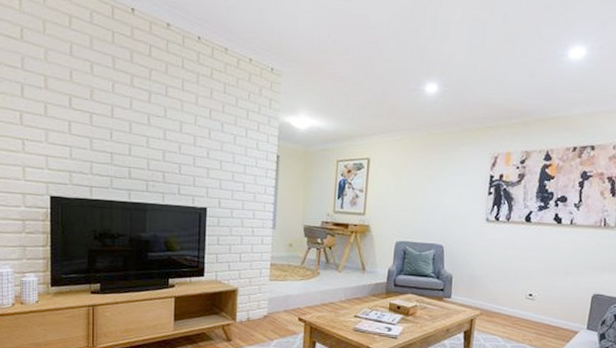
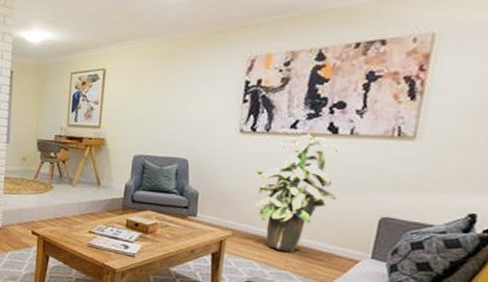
indoor plant: none [499,218,563,327] -> present [255,128,340,252]

